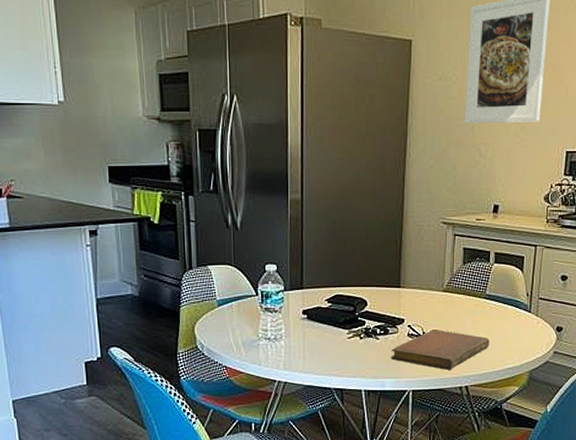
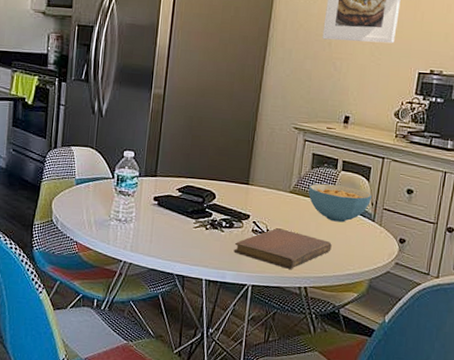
cereal bowl: none [462,278,527,317] -> present [308,183,373,223]

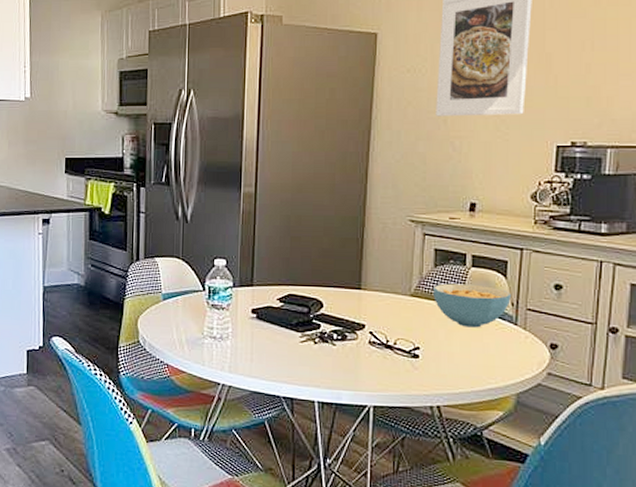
notebook: present [233,228,332,269] -> none [349,338,467,386]

